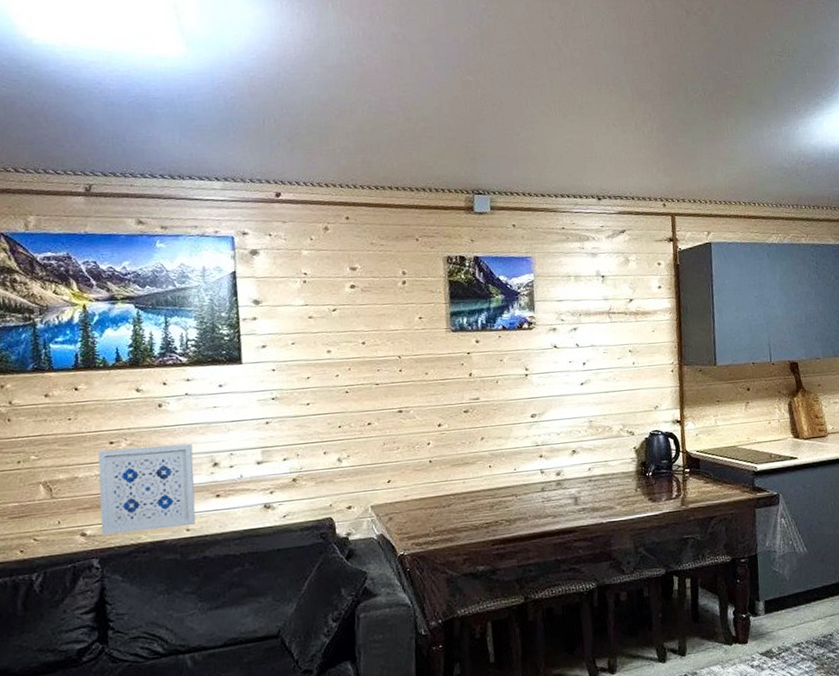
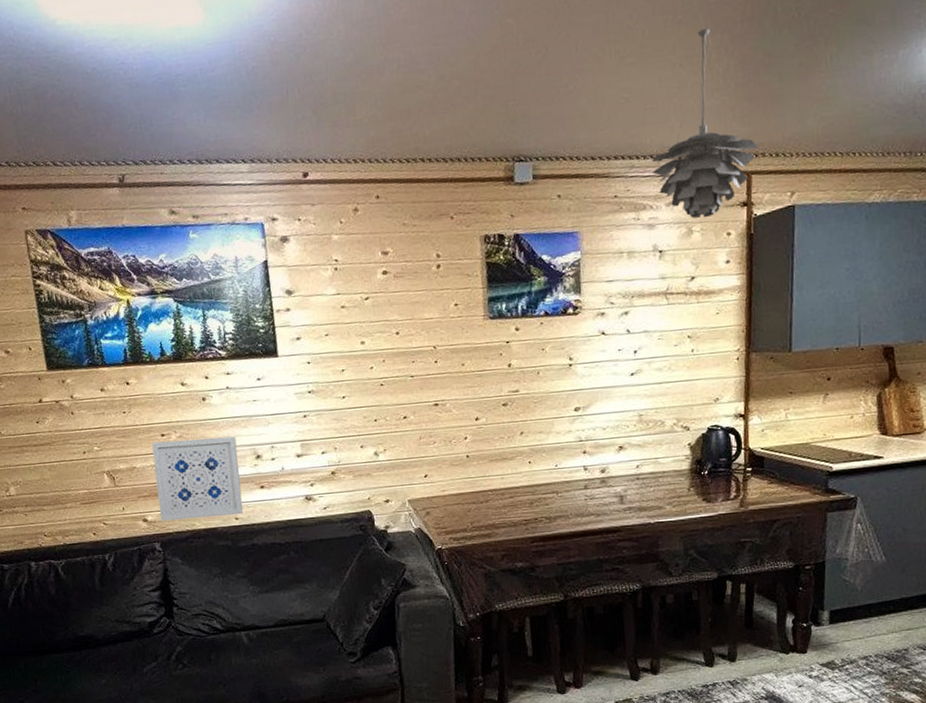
pendant light: none [593,97,680,250] -> present [652,28,759,218]

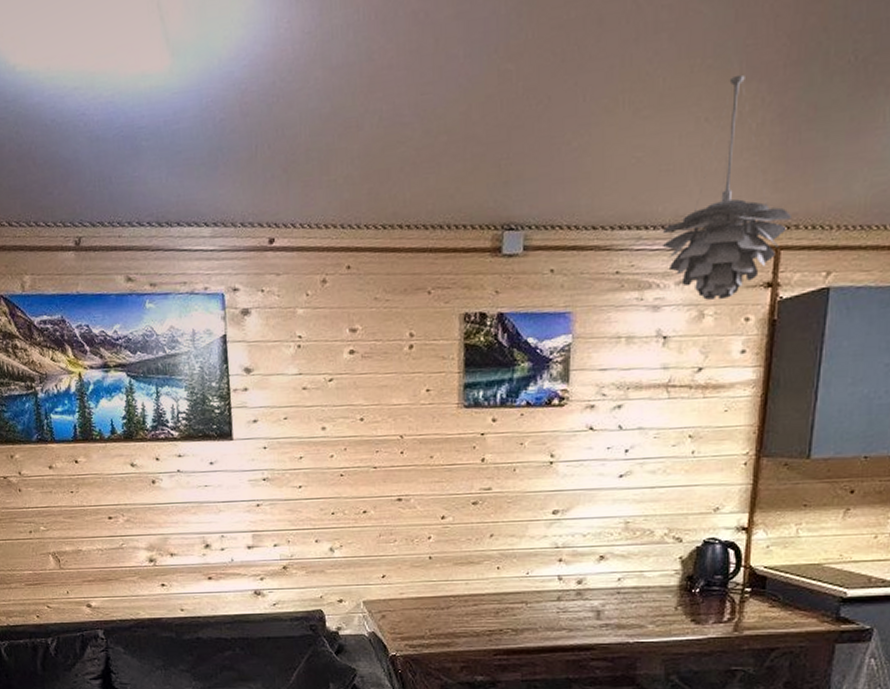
wall art: present [151,436,244,522] -> none [98,523,190,608]

